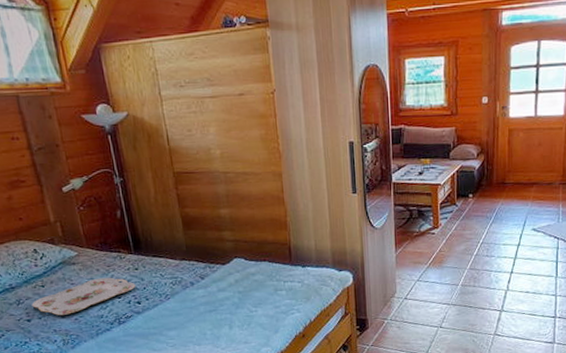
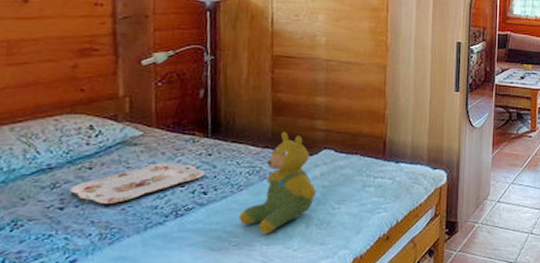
teddy bear: none [171,244,234,336] -> present [239,131,317,234]

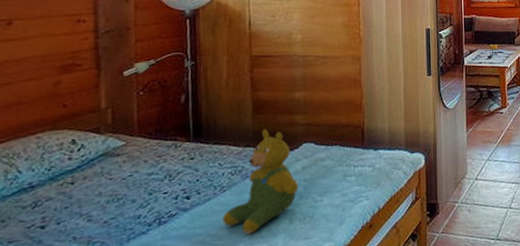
serving tray: present [70,162,205,204] -> none [51,169,188,219]

